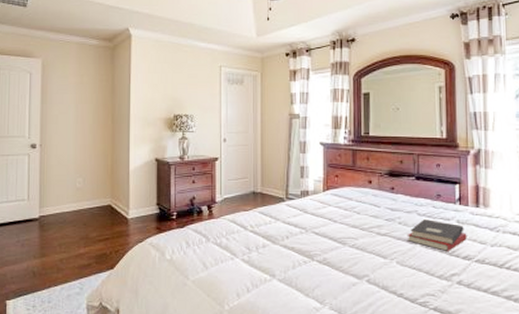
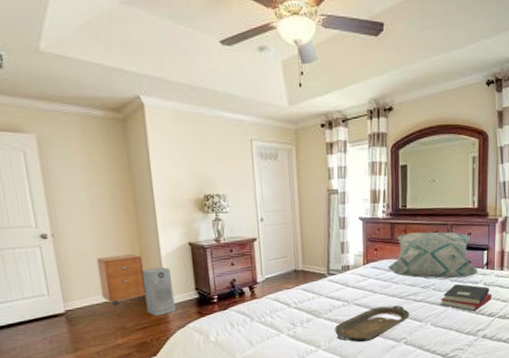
cabinet: none [73,166,113,215] -> present [96,253,146,306]
air purifier: none [110,180,137,228] -> present [141,266,176,316]
serving tray: none [291,238,373,276] -> present [335,305,410,343]
decorative pillow: none [348,161,450,213] -> present [387,232,479,279]

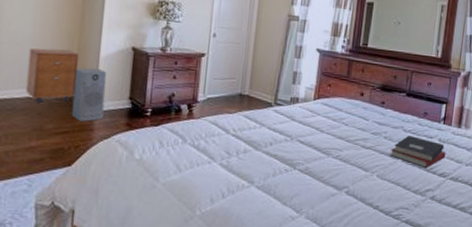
serving tray: present [335,305,410,343] -> none [272,148,356,185]
decorative pillow: present [387,232,479,279] -> none [339,73,435,130]

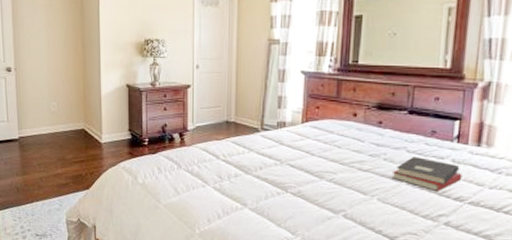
cabinet: present [25,48,80,104] -> none [47,90,86,138]
air purifier: present [71,68,107,122] -> none [83,105,109,152]

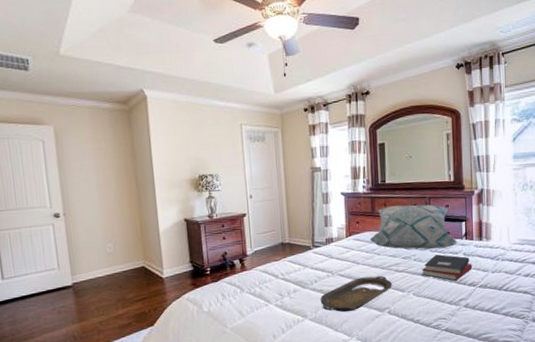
serving tray: none [264,171,353,208] -> present [320,276,392,312]
decorative pillow: none [329,92,446,151] -> present [369,204,458,250]

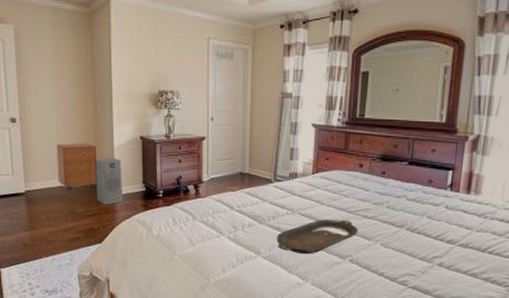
cabinet: none [102,229,145,279] -> present [56,142,97,191]
air purifier: none [142,241,172,288] -> present [95,157,123,205]
decorative pillow: present [369,204,458,250] -> none [338,144,441,198]
hardback book: present [421,254,472,281] -> none [393,204,454,236]

